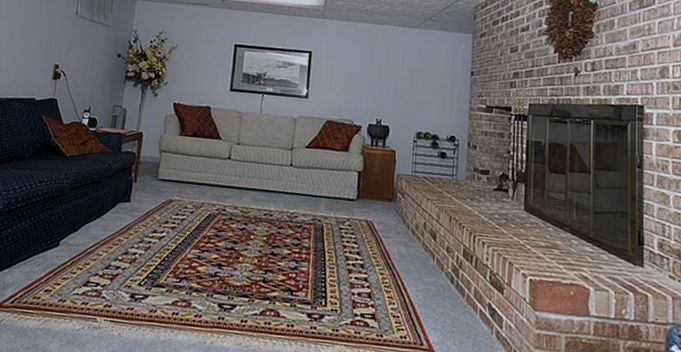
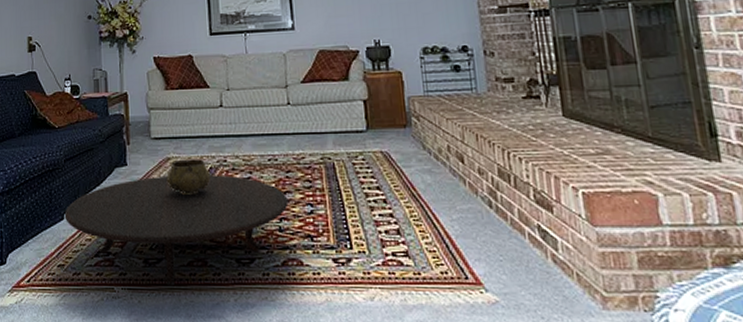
table: none [60,216,276,323] -> present [64,175,289,286]
decorative bowl: none [165,203,208,238] -> present [166,159,210,194]

